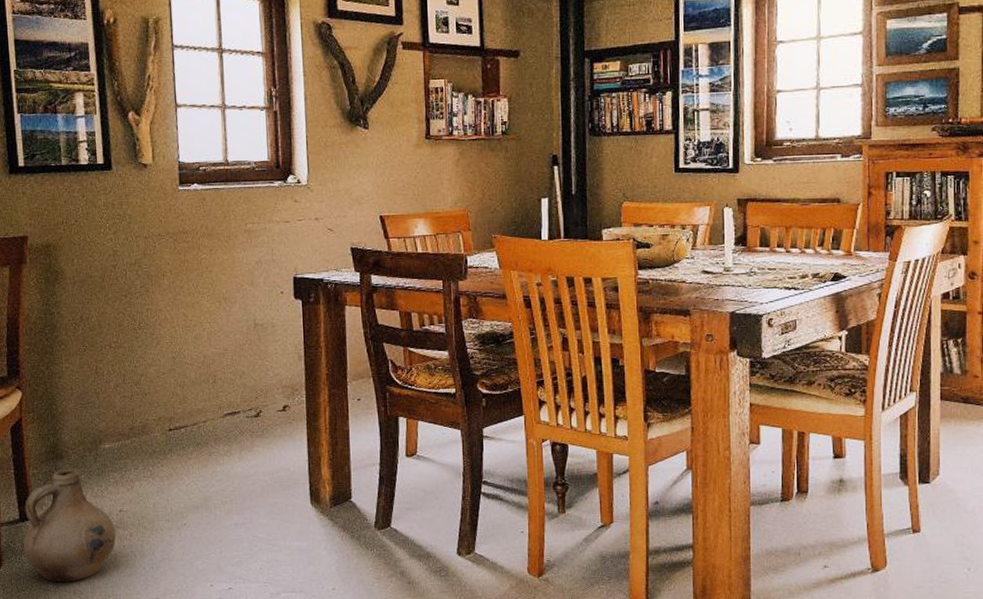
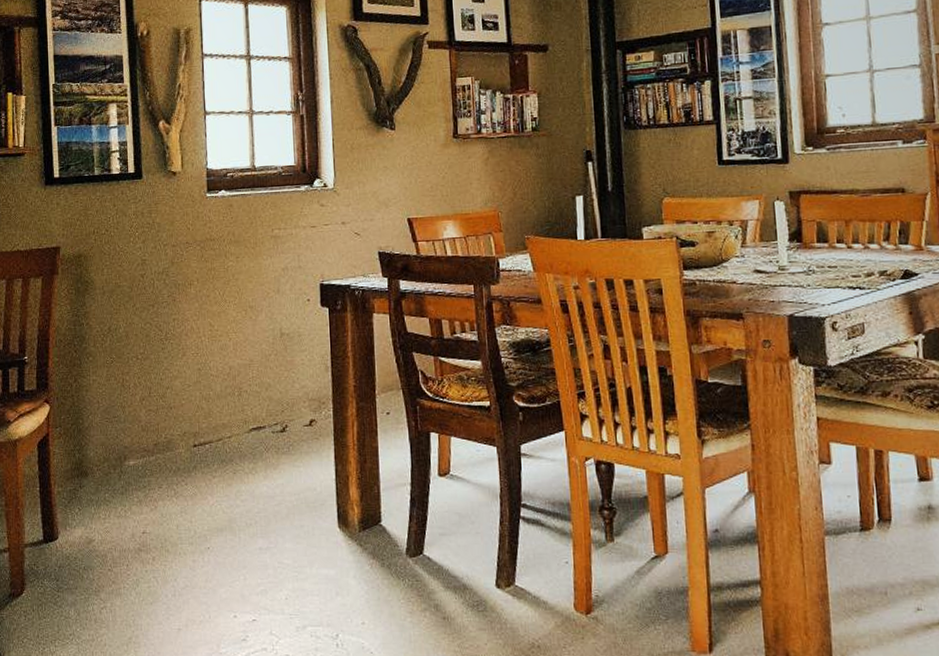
ceramic jug: present [23,469,116,583] -> none [46,487,139,610]

